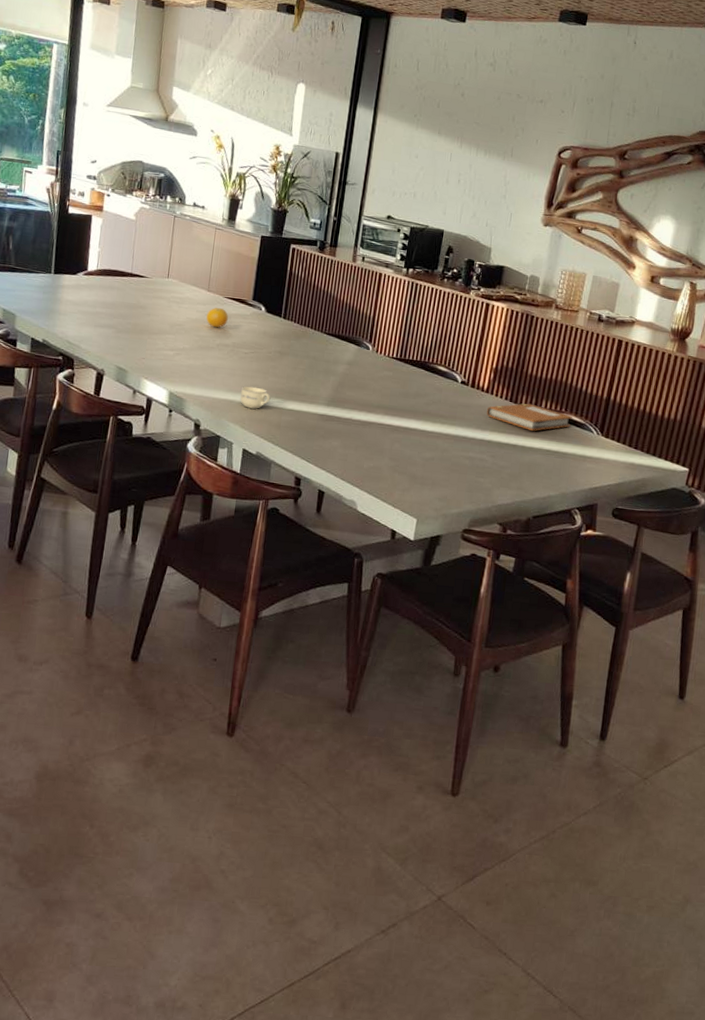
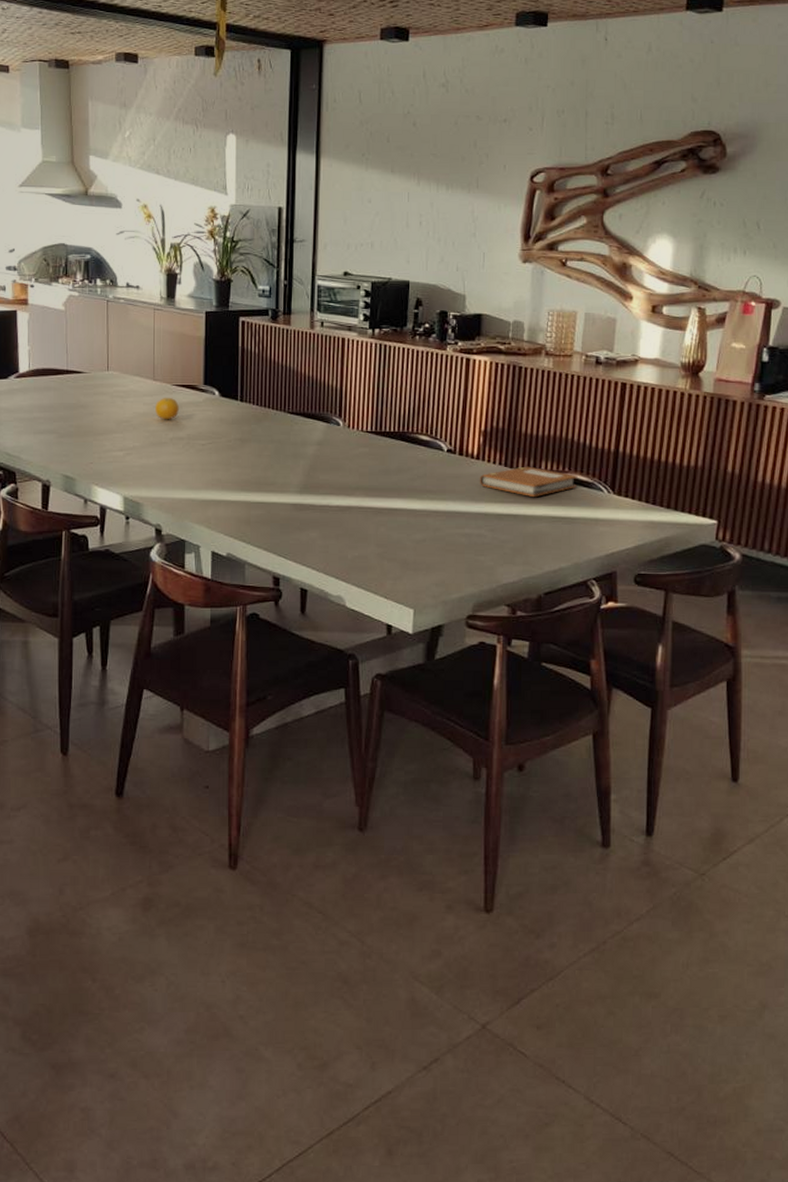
cup: present [240,386,271,409] -> none [203,481,236,506]

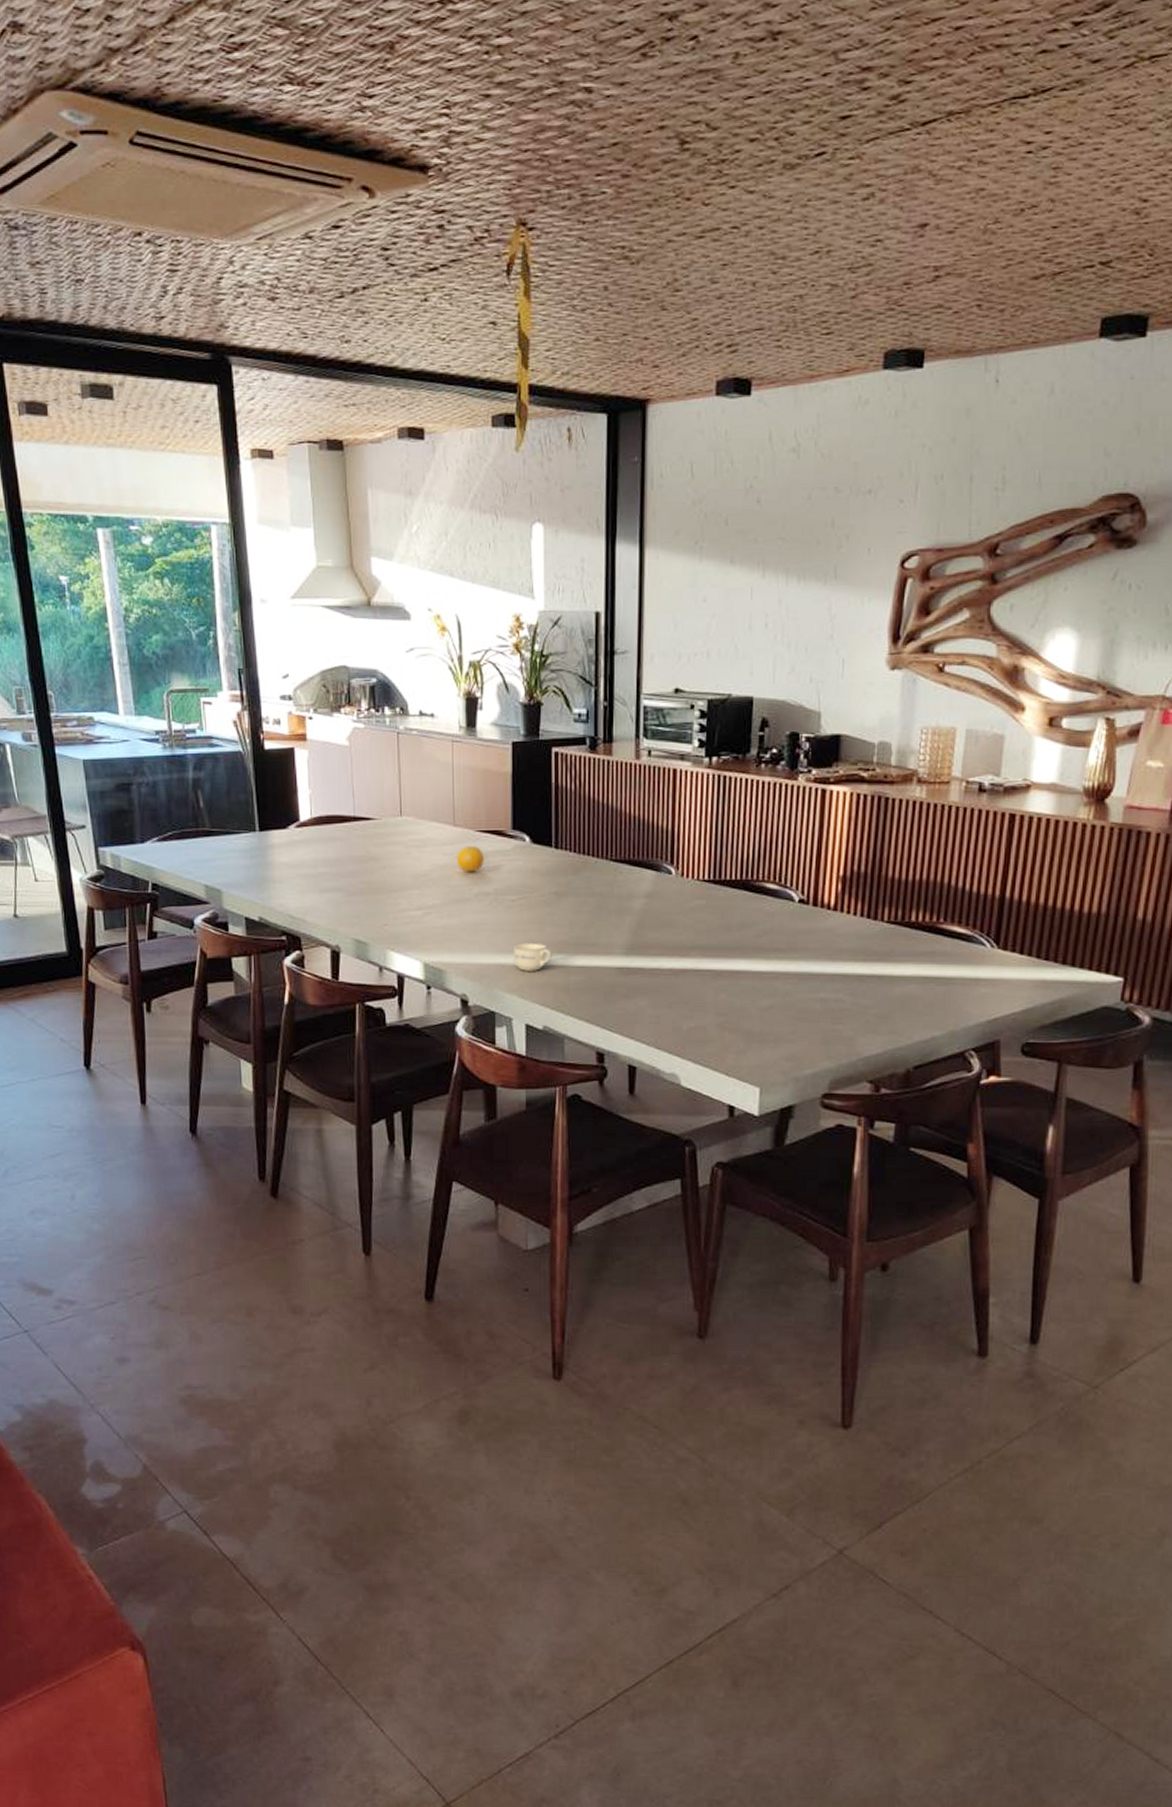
cup: none [203,481,236,506] -> present [514,943,552,971]
notebook: present [479,466,578,497] -> none [836,917,955,953]

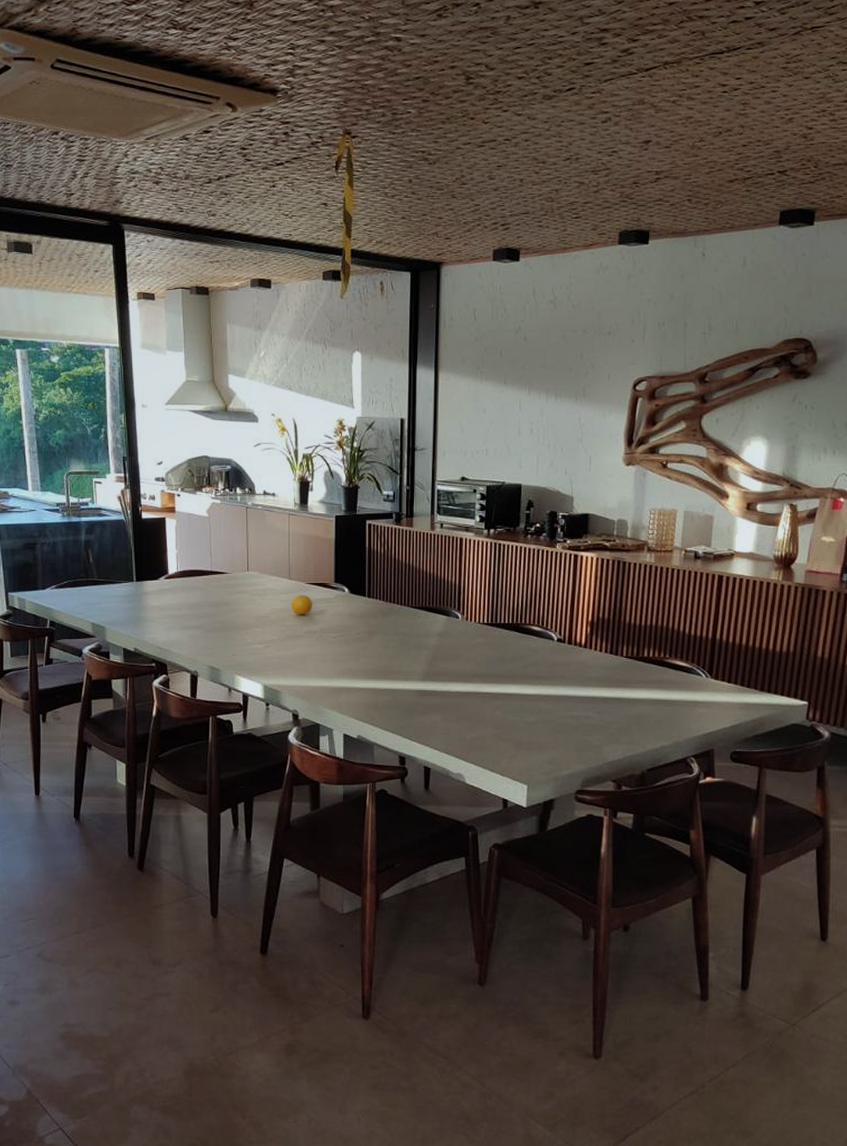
cup: present [514,943,552,971] -> none [335,670,365,692]

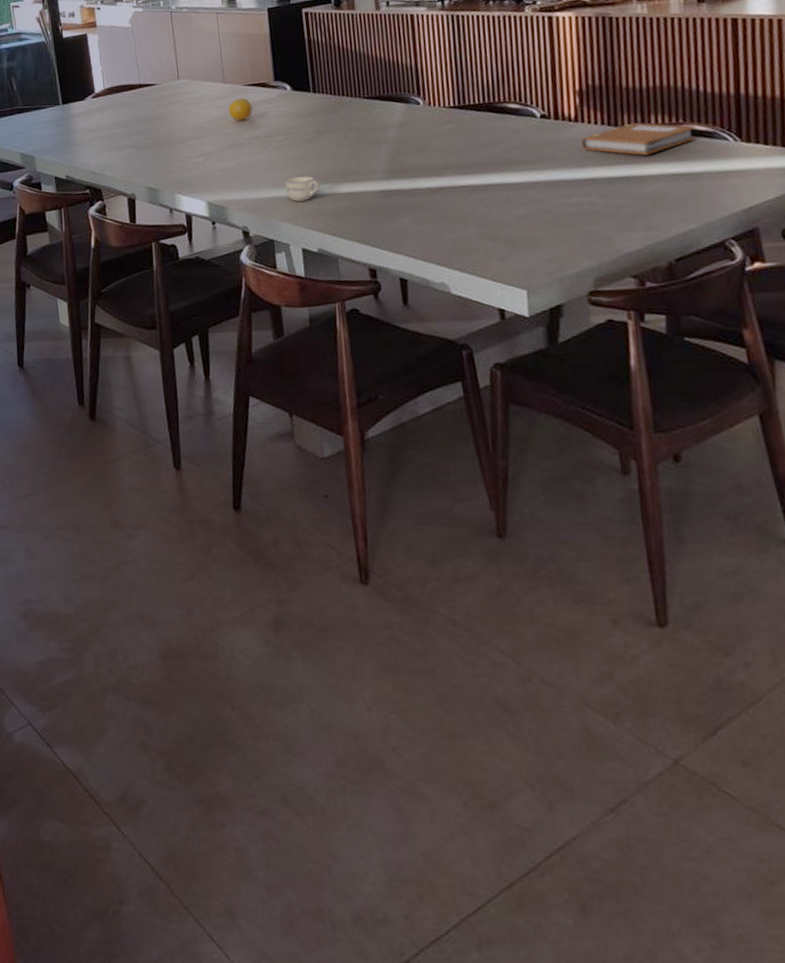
cup: none [335,670,365,692] -> present [285,176,320,202]
notebook: none [586,653,678,681] -> present [581,122,696,155]

